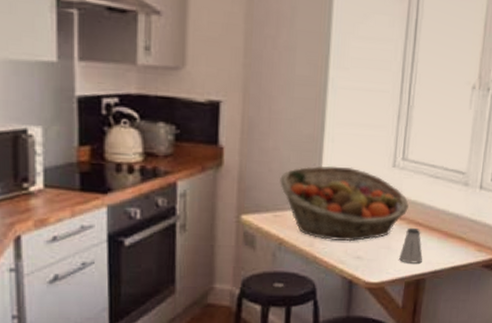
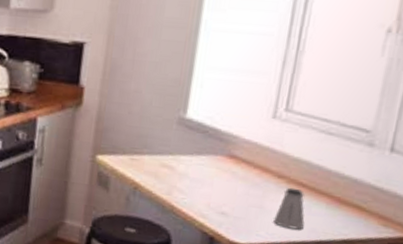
fruit basket: present [280,165,409,242] -> none [139,110,290,195]

